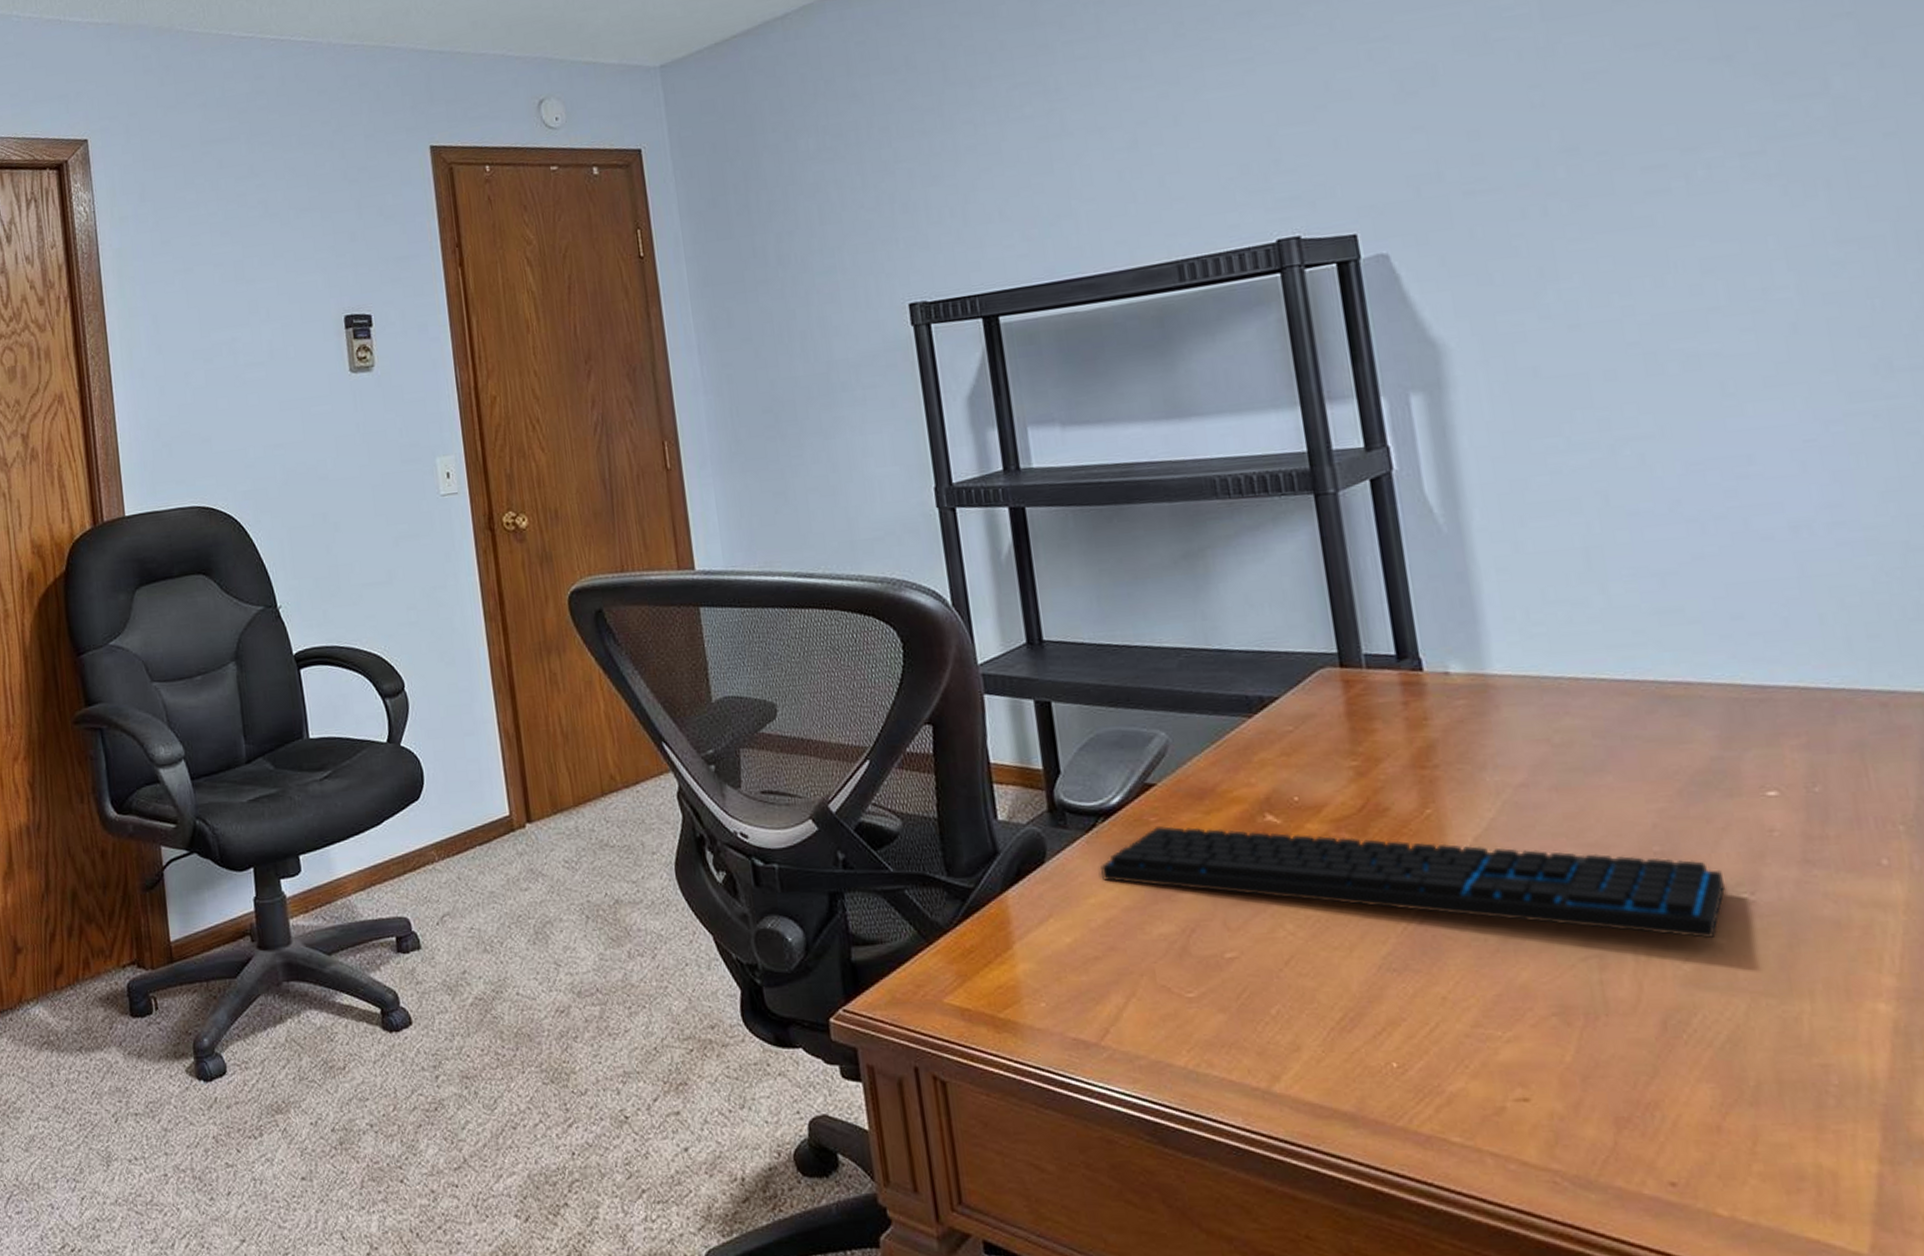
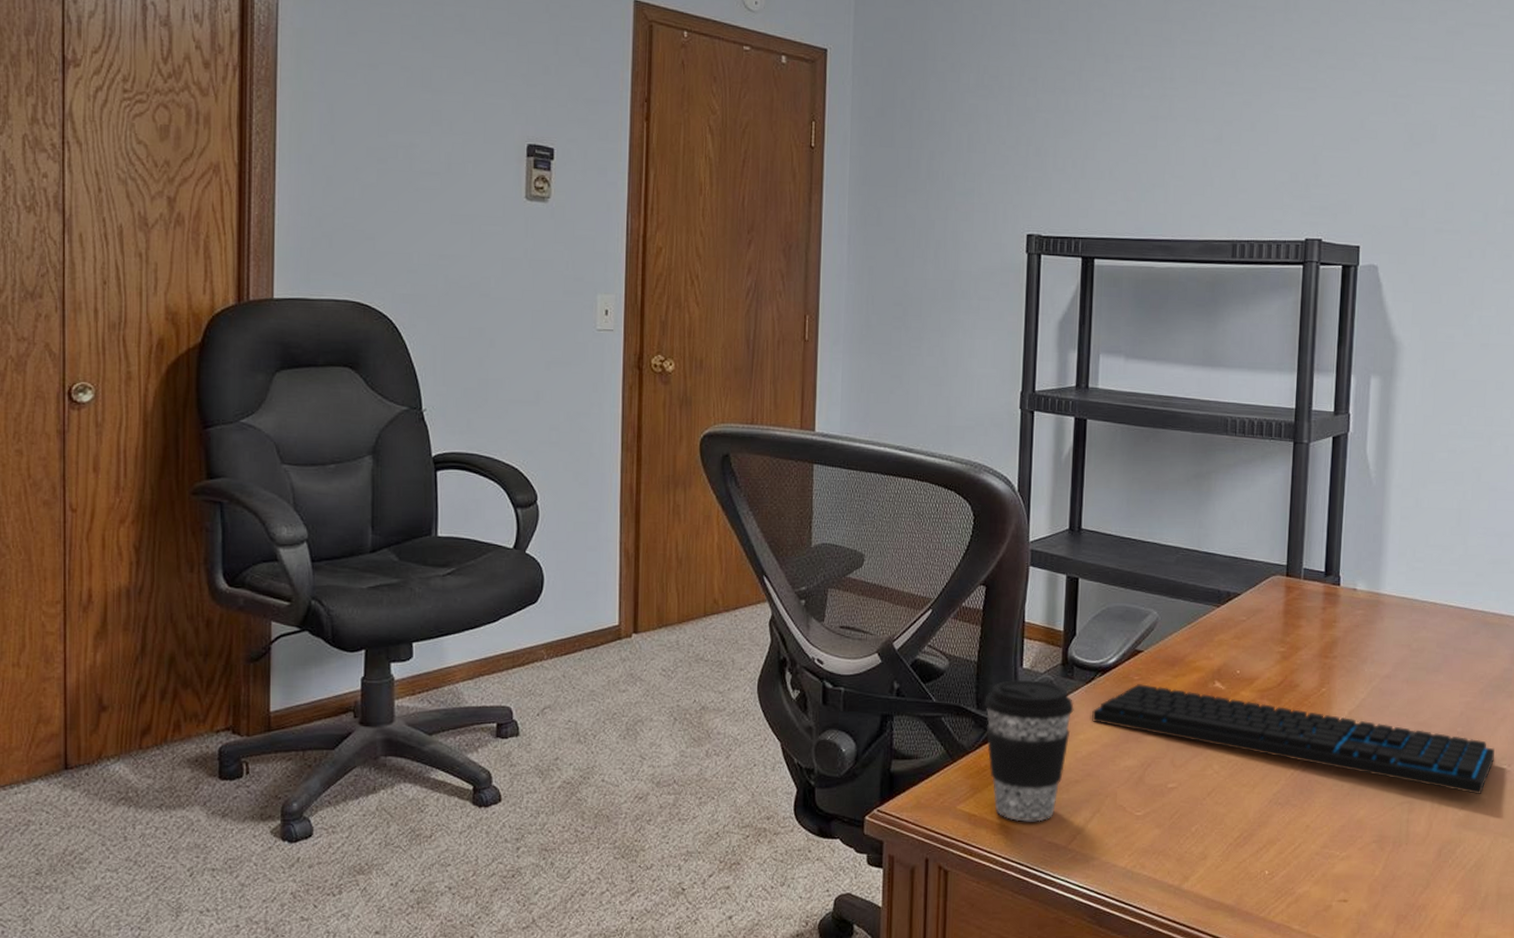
coffee cup: none [956,834,1077,1014] -> present [984,679,1074,822]

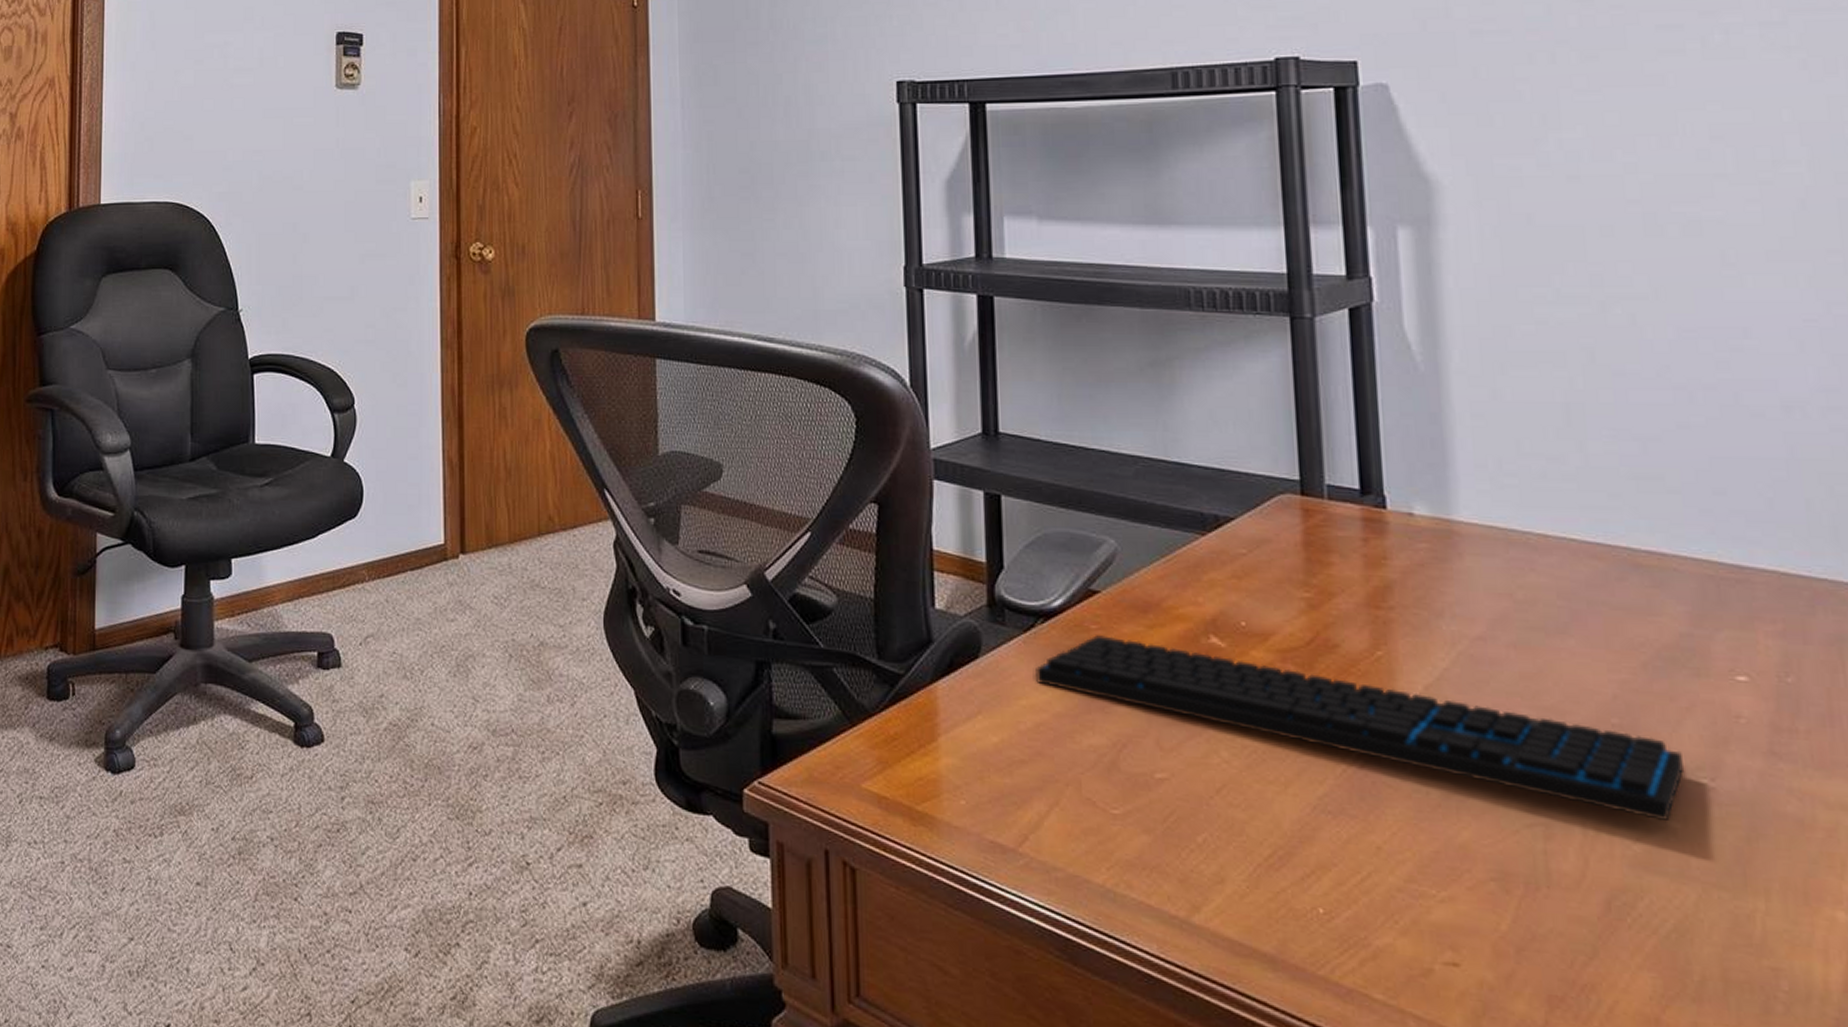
coffee cup: present [984,679,1074,822] -> none [888,622,1010,813]

